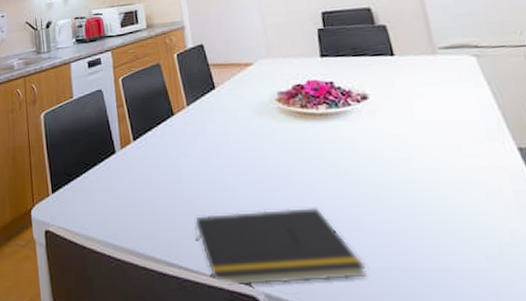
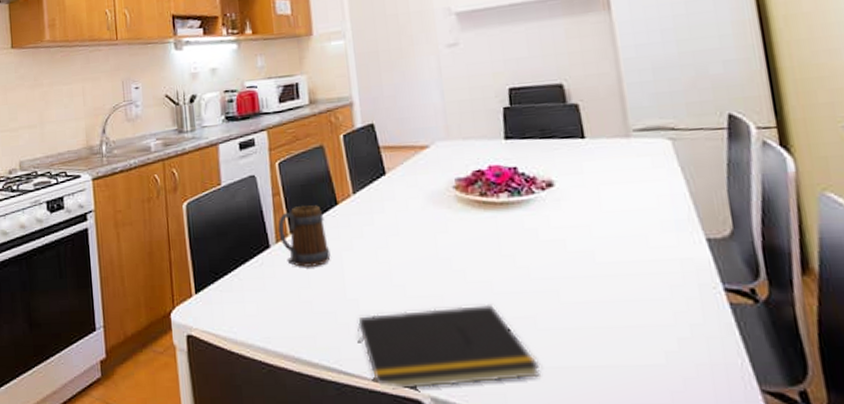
mug: none [122,116,169,172] -> present [278,205,331,268]

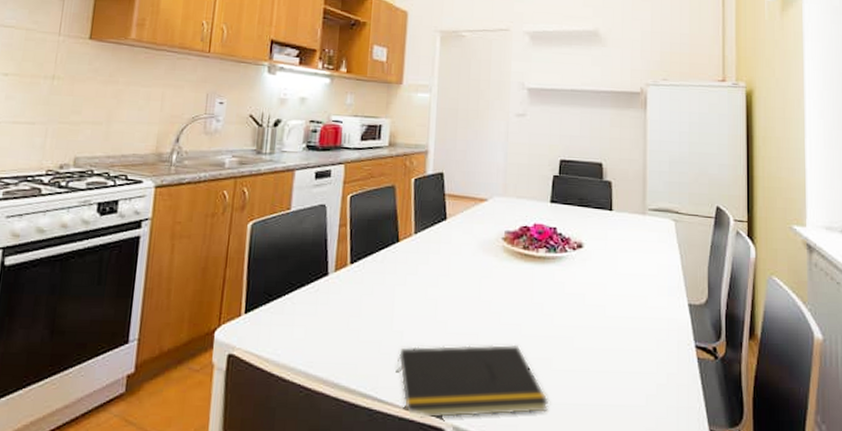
mug: present [278,205,331,268] -> none [339,239,385,298]

